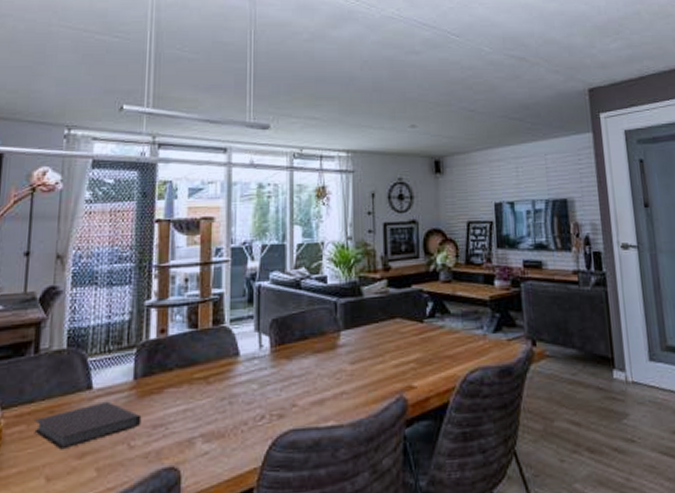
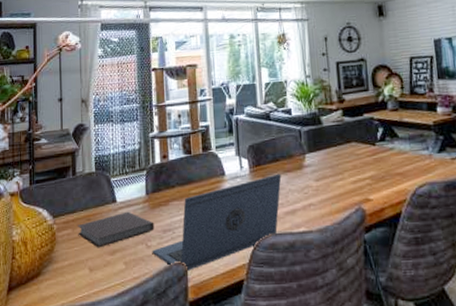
laptop: none [135,354,310,480] -> present [152,173,282,272]

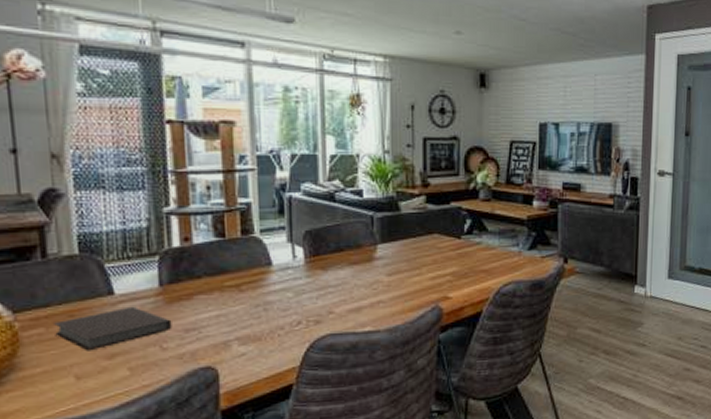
laptop: present [152,173,282,272] -> none [169,265,346,377]

